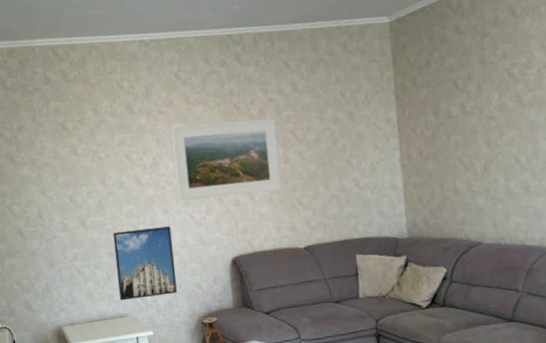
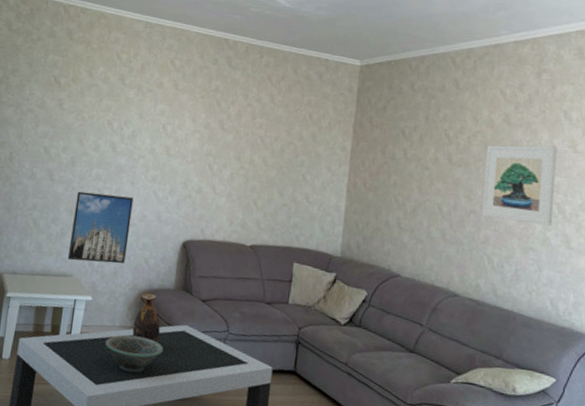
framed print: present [171,118,282,202] -> none [146,107,249,188]

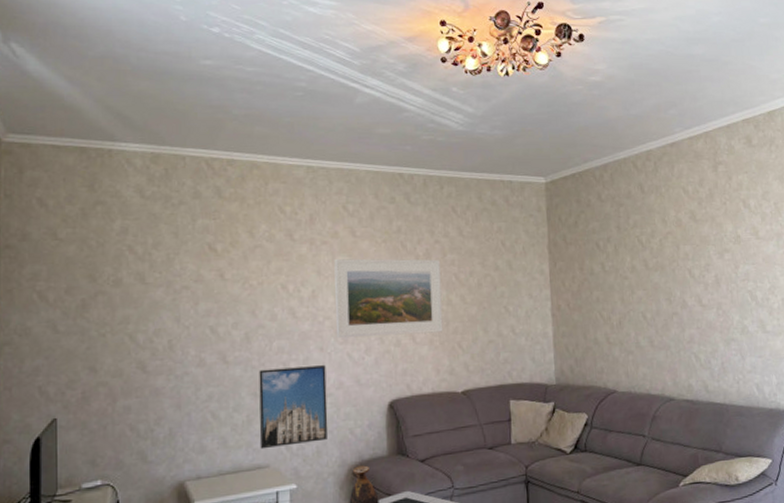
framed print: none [146,107,249,188] -> present [334,258,443,339]
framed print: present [482,145,557,226] -> none [678,237,747,317]

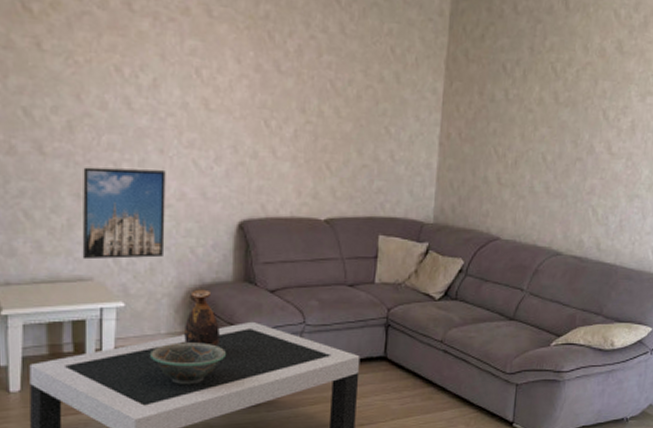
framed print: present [334,258,443,339] -> none [180,43,314,148]

